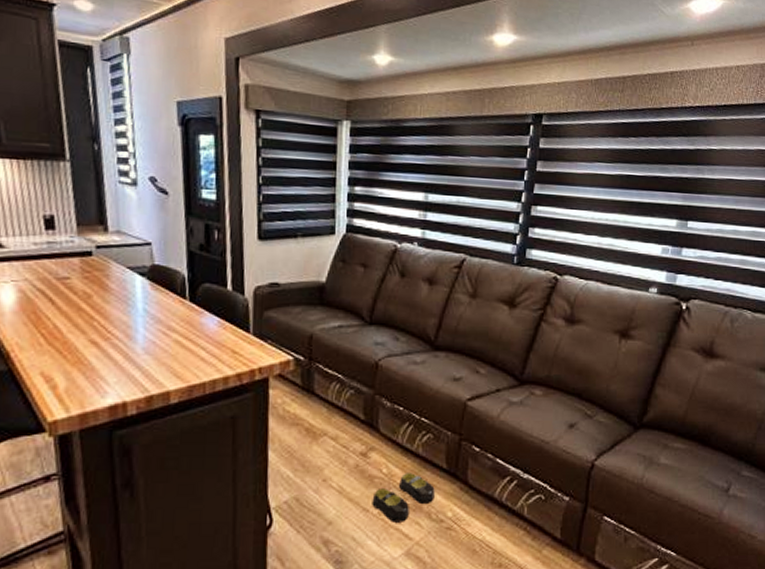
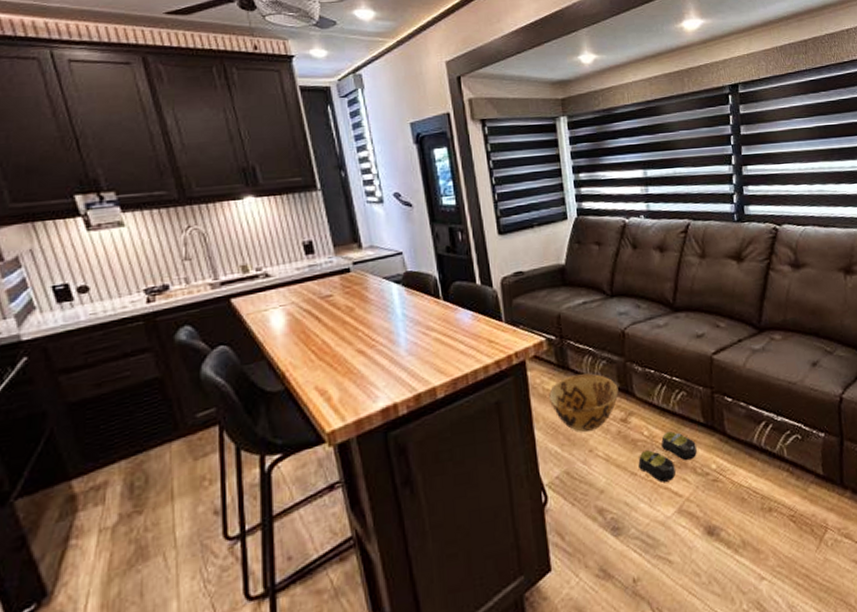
woven basket: none [289,401,363,461] -> present [549,373,619,433]

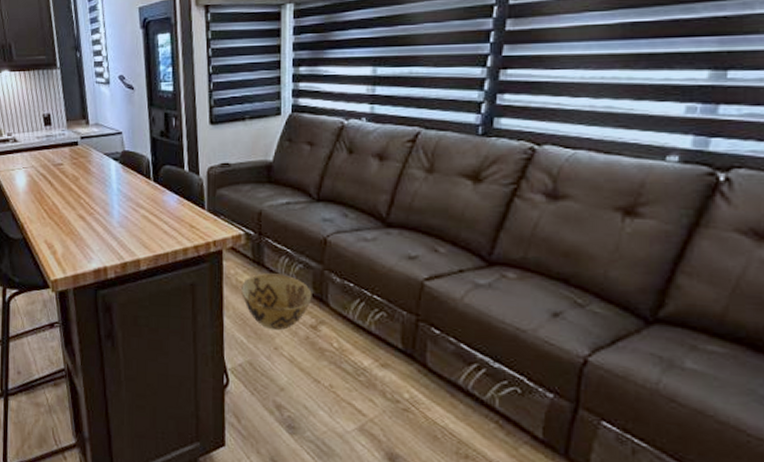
slippers: present [638,431,697,482] -> none [323,349,389,398]

